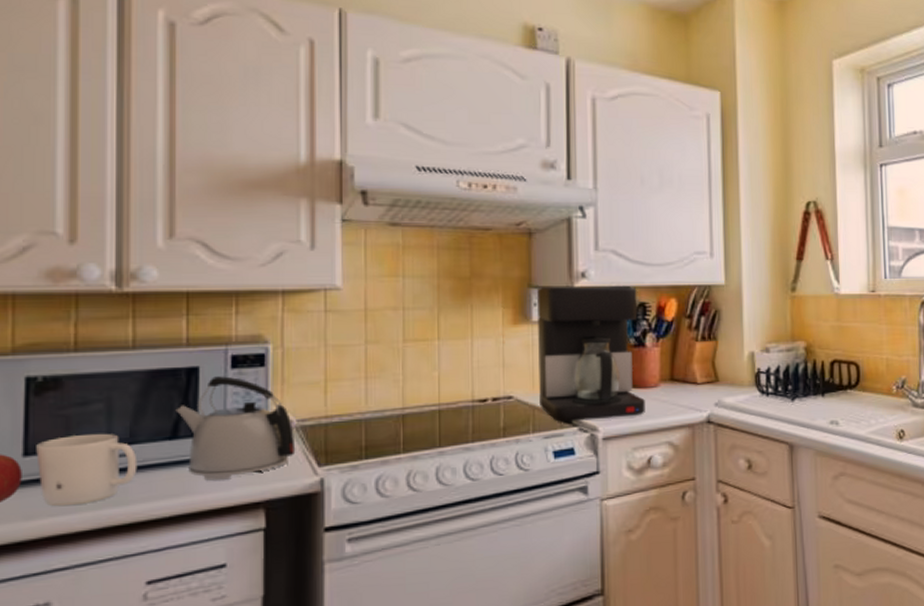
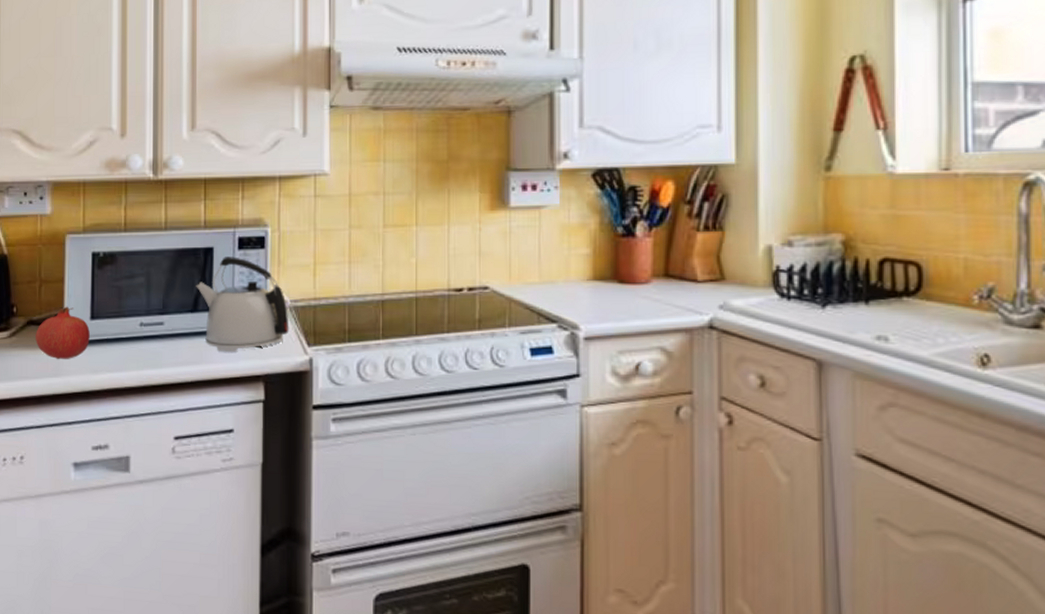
mug: present [36,433,138,507] -> none [99,303,168,365]
coffee maker: present [537,285,645,423] -> none [516,167,634,318]

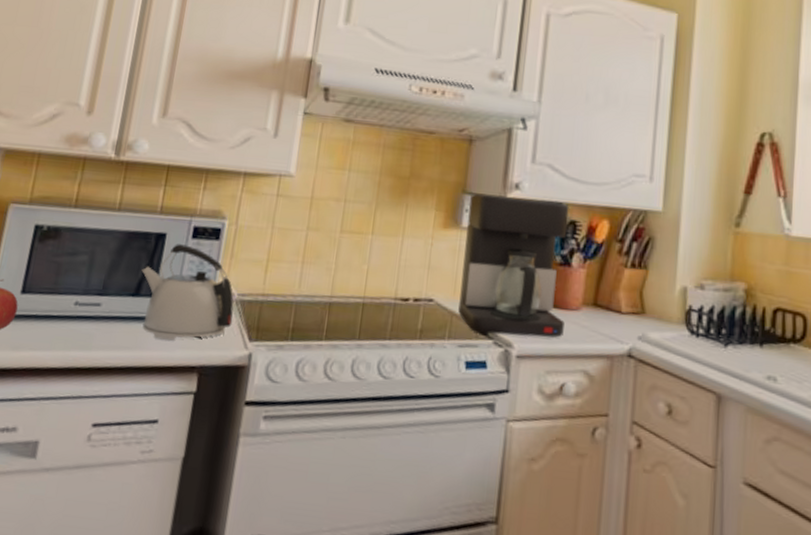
coffee maker: none [516,167,634,318] -> present [458,193,569,339]

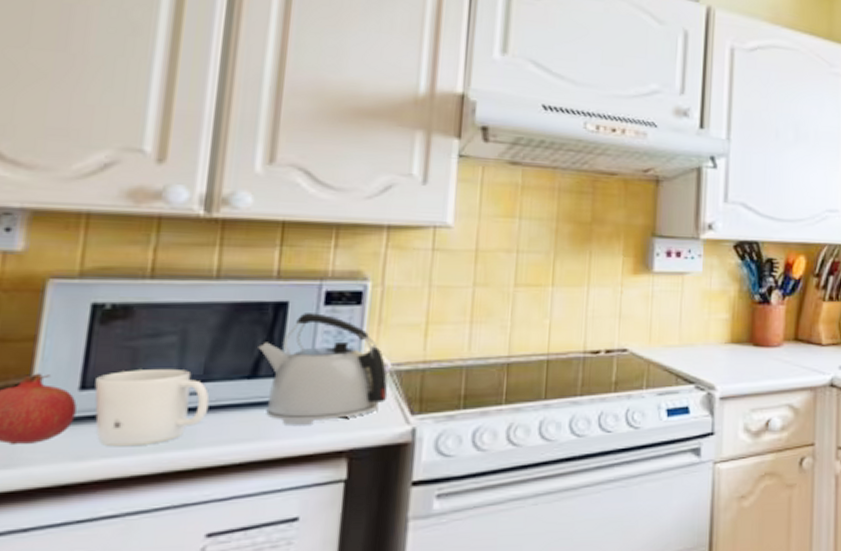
mug: none [28,280,105,344] -> present [94,368,210,447]
coffee maker: present [458,193,569,339] -> none [655,236,767,380]

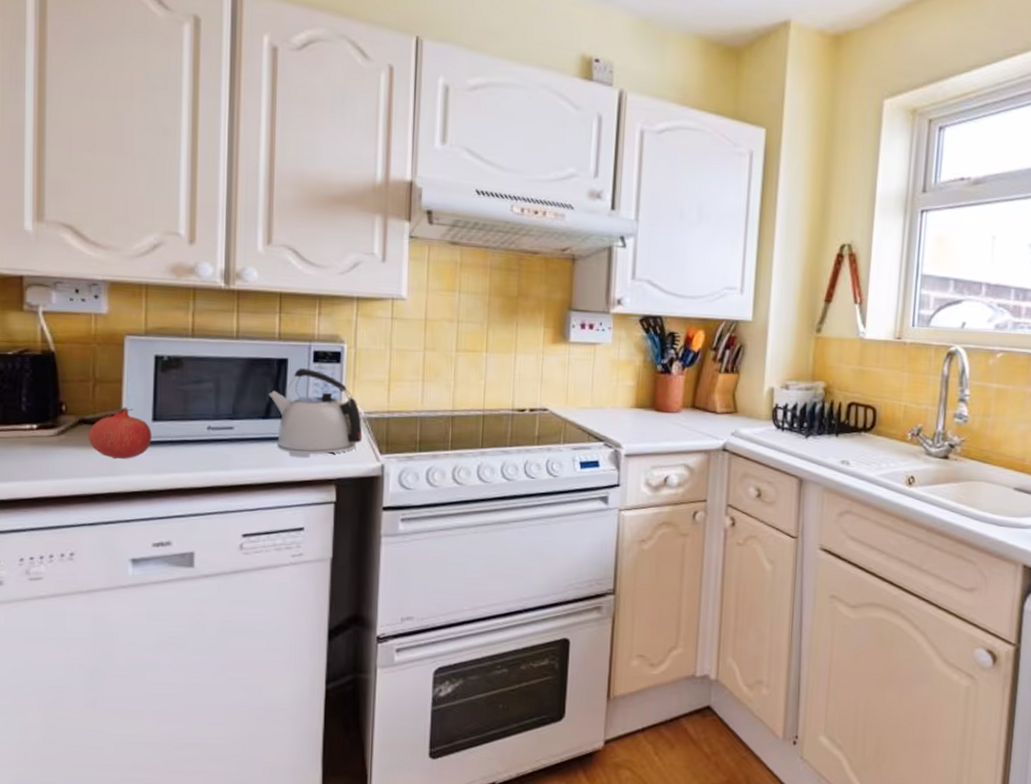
mug: present [94,368,210,447] -> none [162,407,238,466]

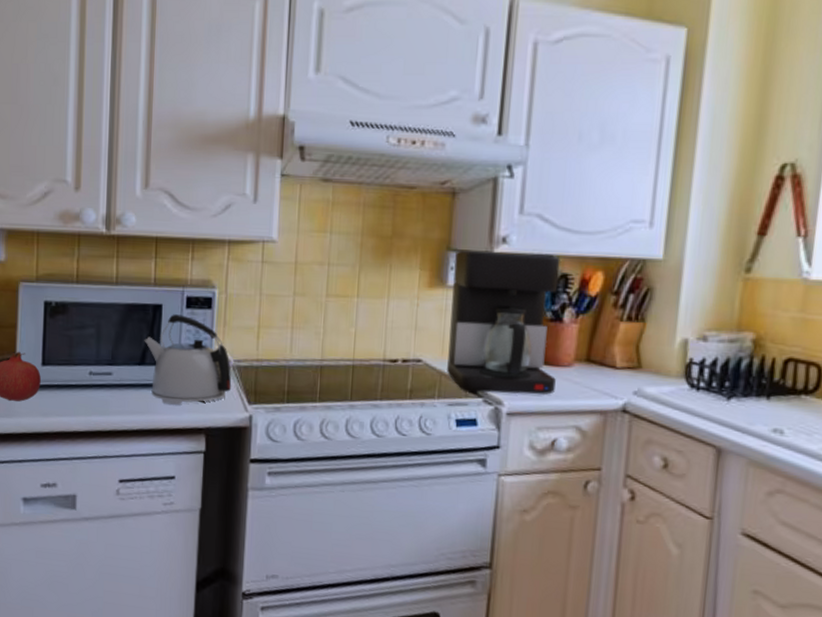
coffee maker: none [571,309,668,438] -> present [447,249,560,396]

